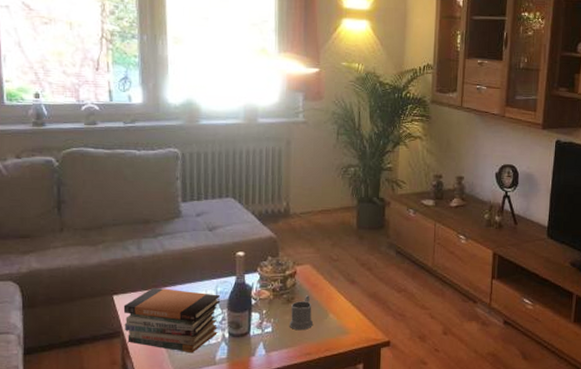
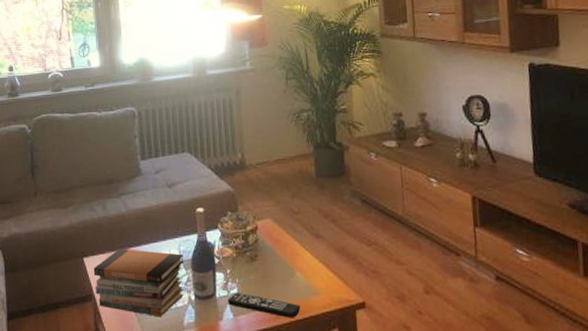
remote control: none [261,332,331,354] -> present [228,293,301,318]
mug: present [290,295,313,331] -> none [255,252,279,292]

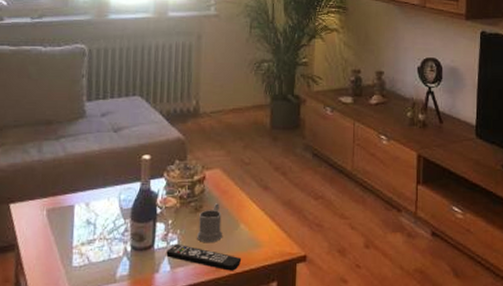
book stack: present [93,248,185,318] -> none [19,194,124,270]
mug: none [255,252,279,292] -> present [197,203,222,244]

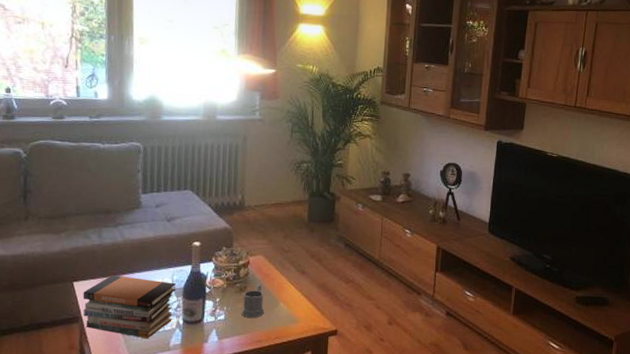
book stack: none [19,194,124,270] -> present [83,274,176,339]
remote control: present [166,244,242,271] -> none [214,319,281,342]

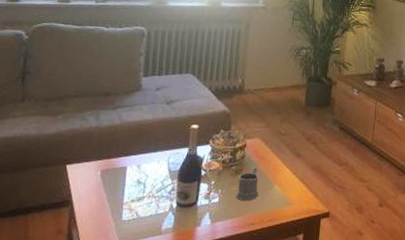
book stack: present [83,274,176,339] -> none [73,157,172,223]

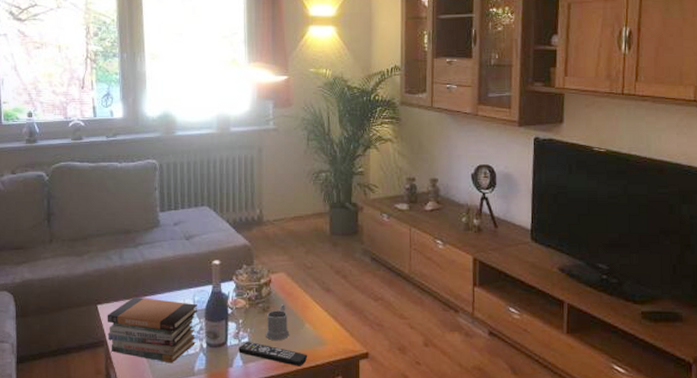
book stack: none [73,157,172,223] -> present [107,296,198,364]
remote control: none [208,202,274,225] -> present [238,342,308,366]

